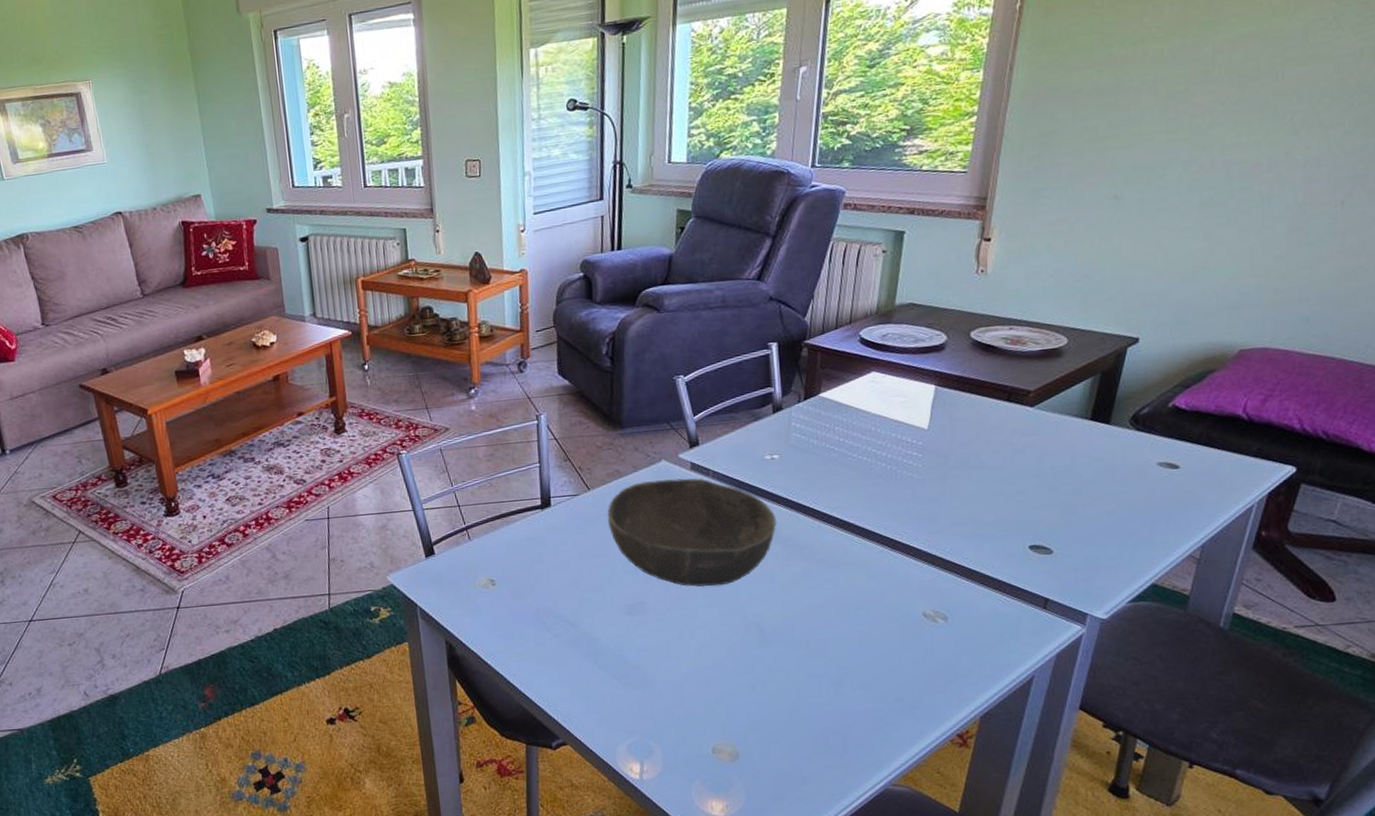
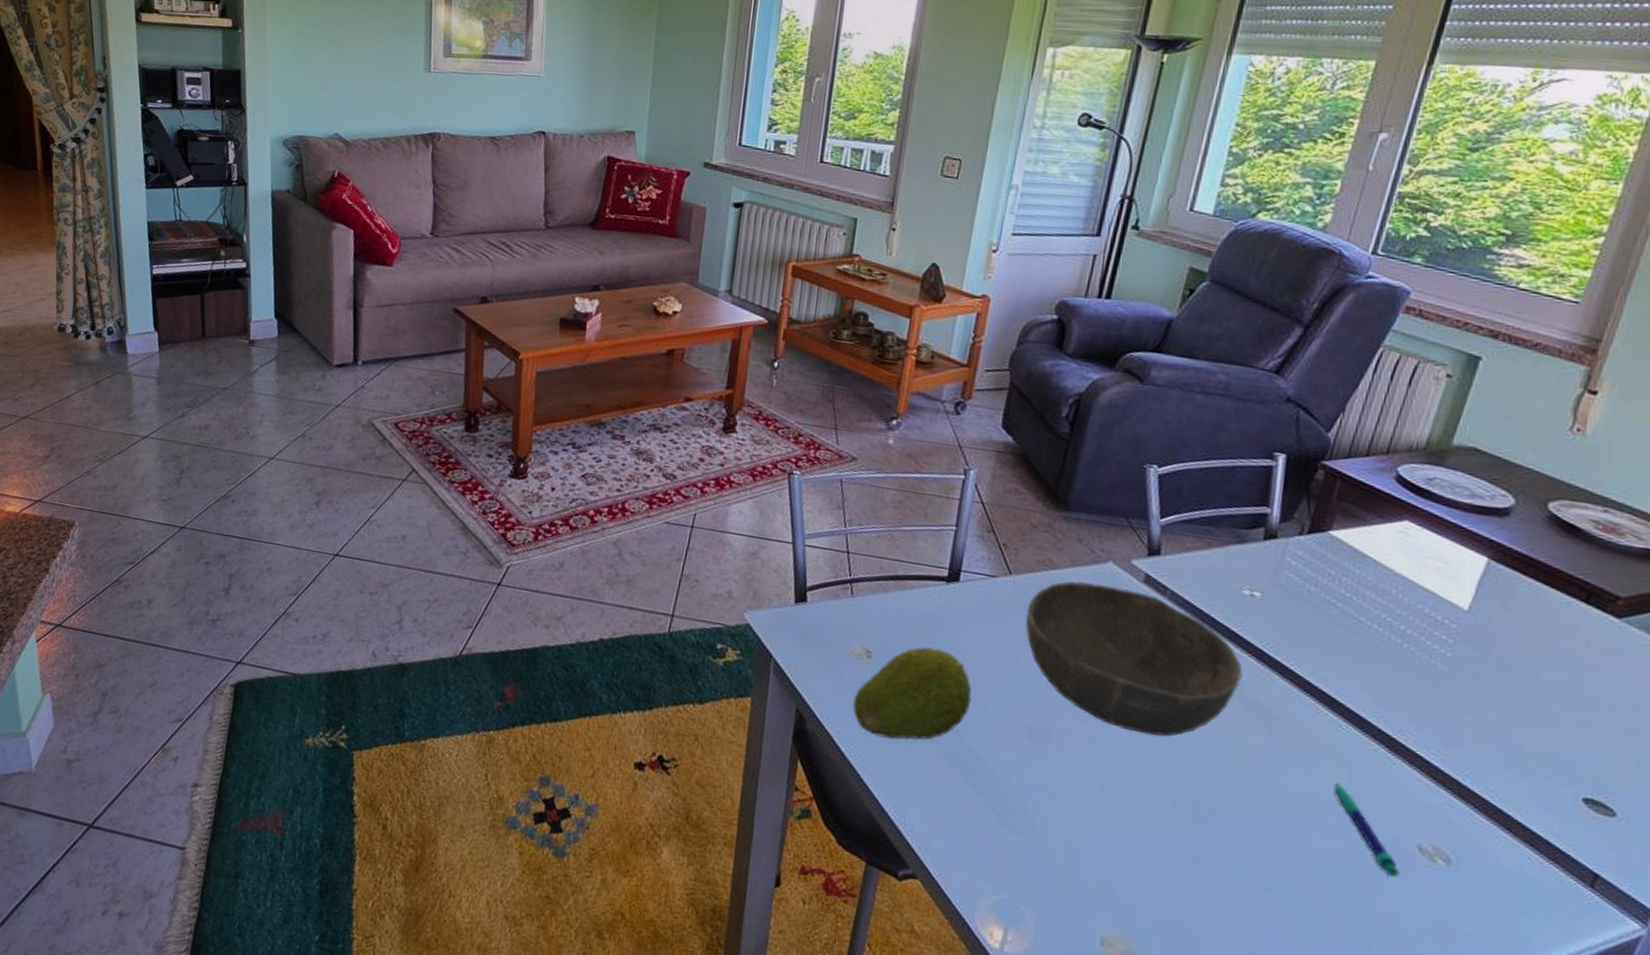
fruit: none [488,563,580,645] -> present [852,647,972,740]
pen: none [857,583,913,642] -> present [1334,782,1399,878]

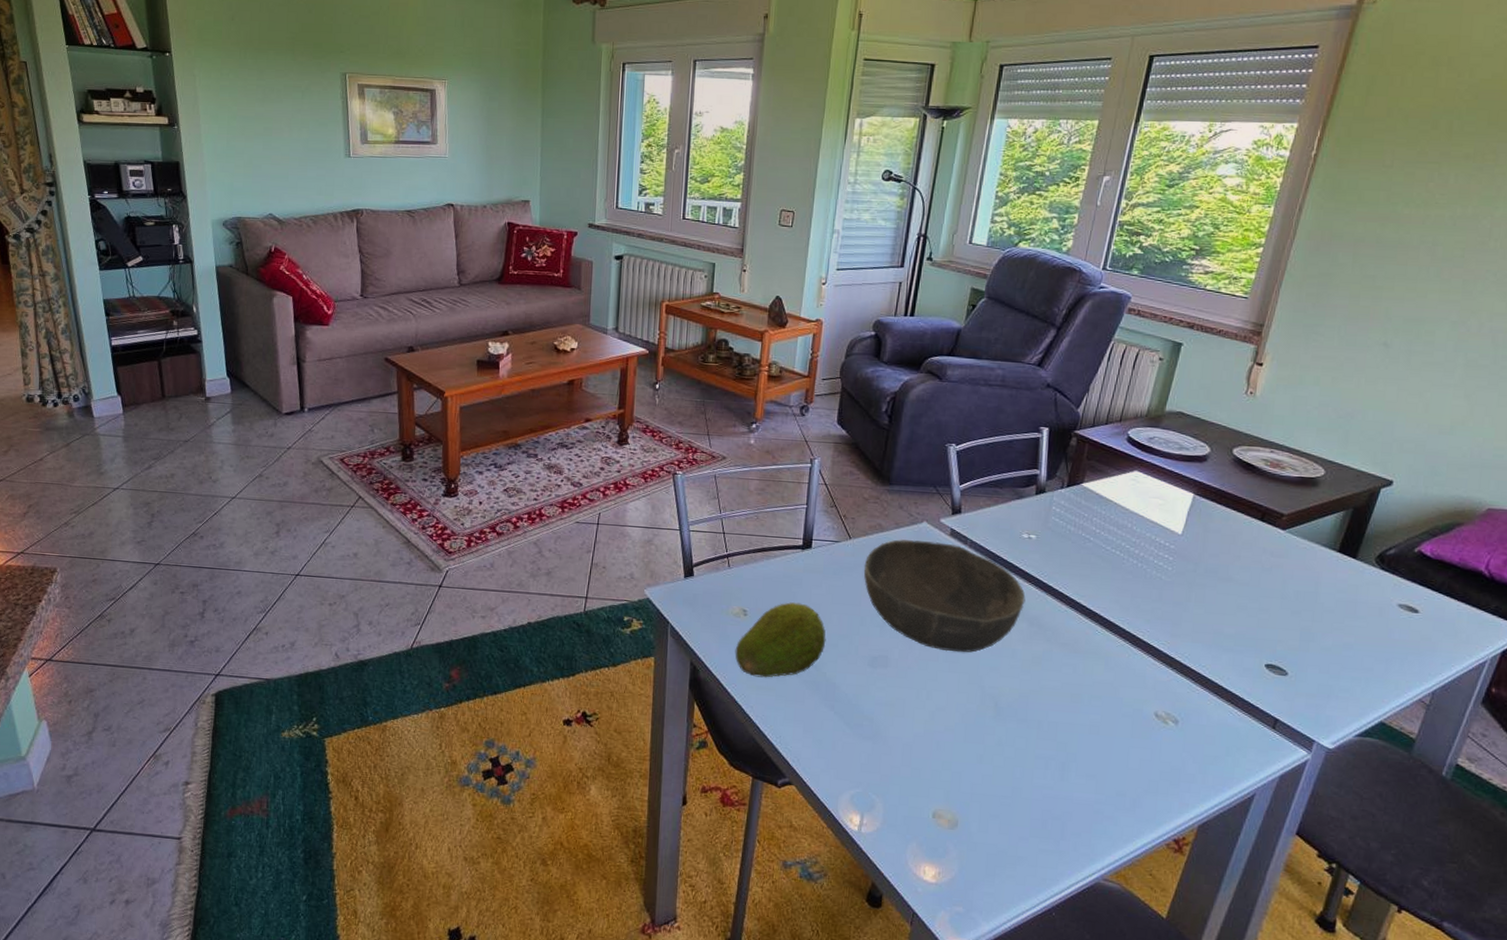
pen: present [1334,782,1399,878] -> none [1094,673,1143,739]

